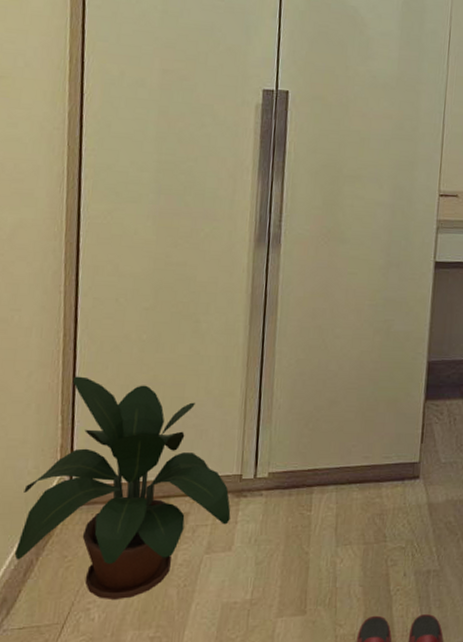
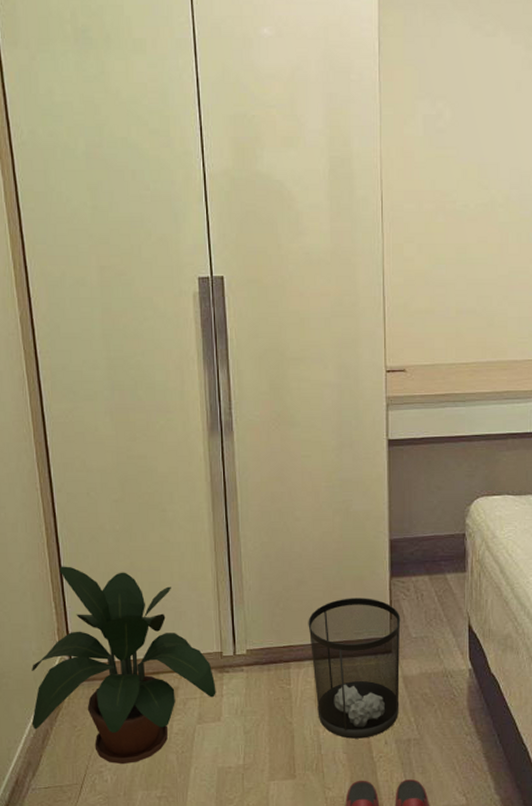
waste bin: none [336,420,432,570] -> present [308,598,401,739]

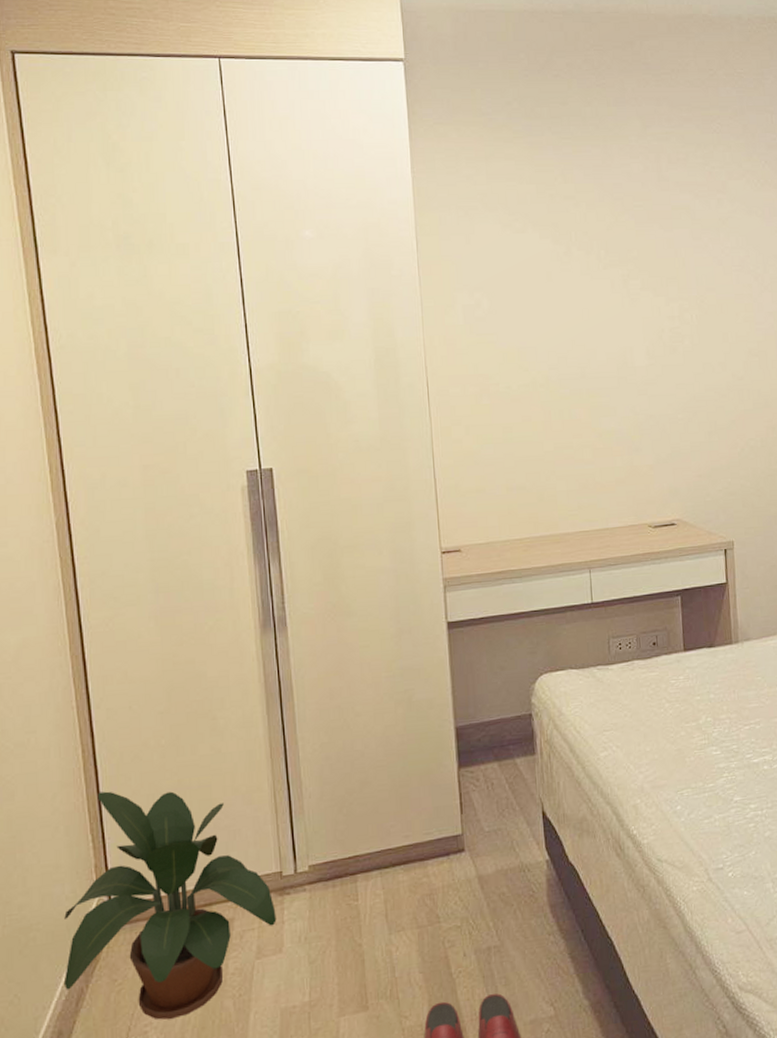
waste bin: present [308,598,401,739] -> none [374,793,477,955]

